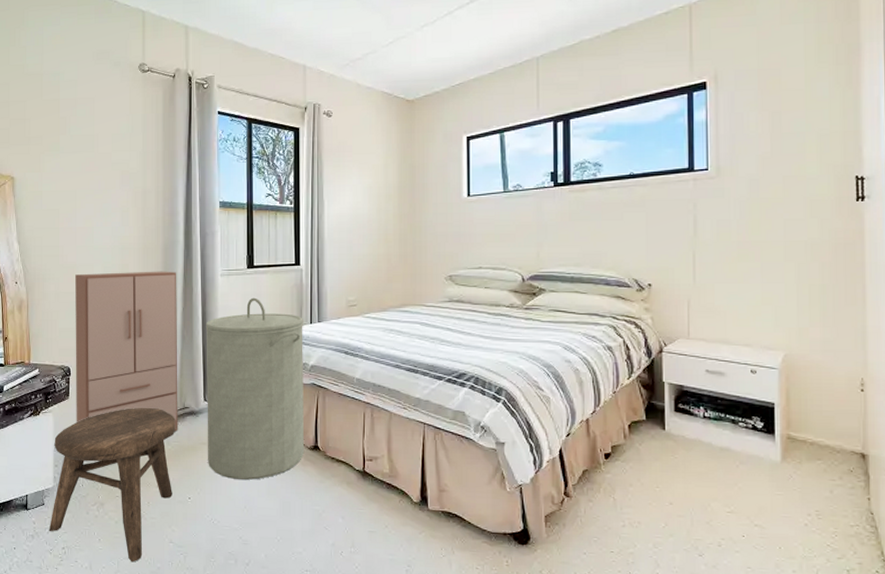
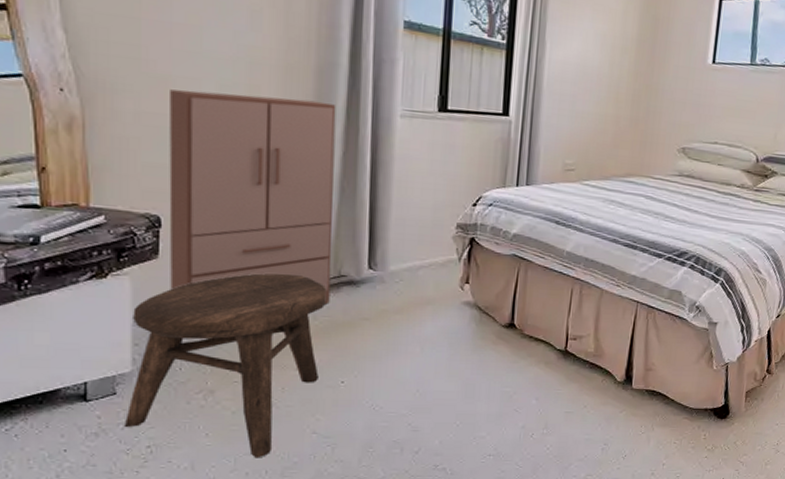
laundry hamper: present [206,297,305,480] -> none [370,148,508,361]

